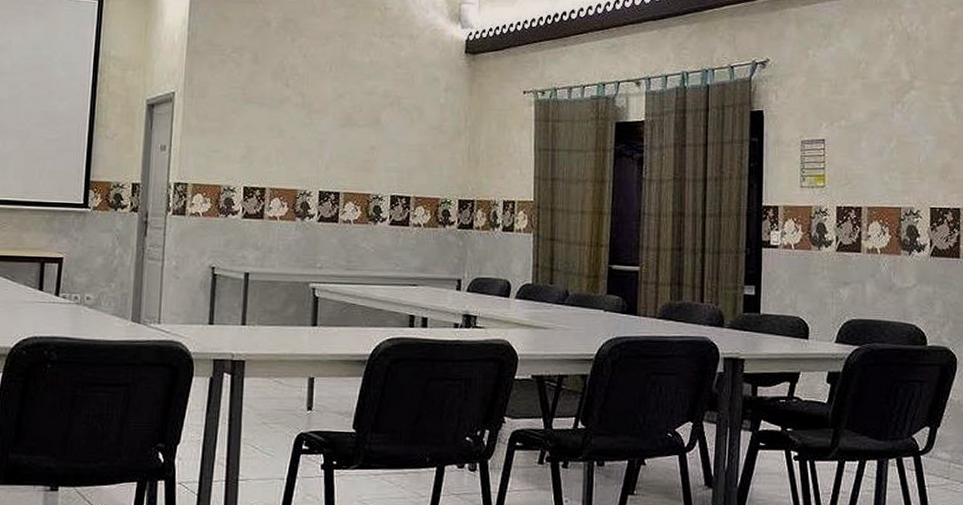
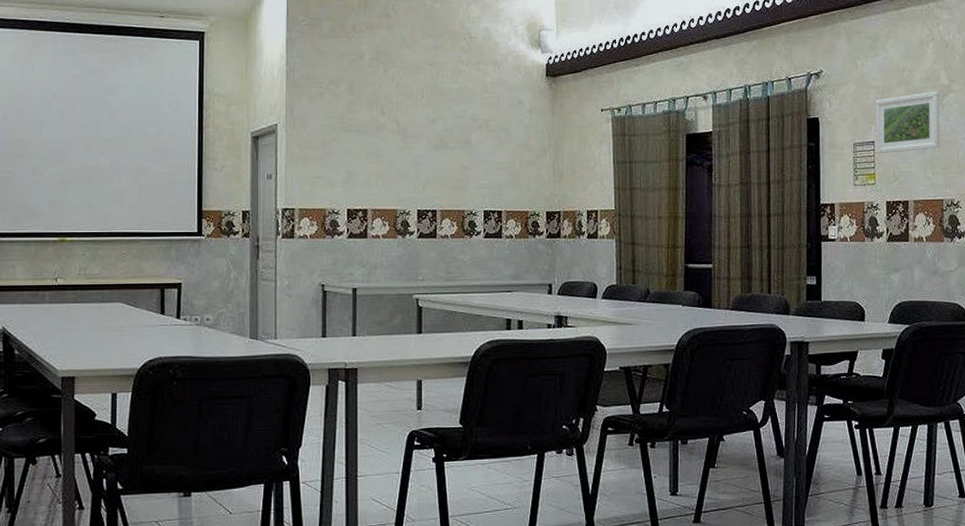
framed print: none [826,87,900,154] -> present [875,91,941,154]

